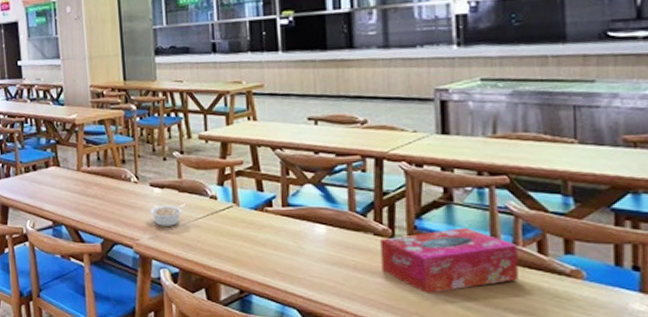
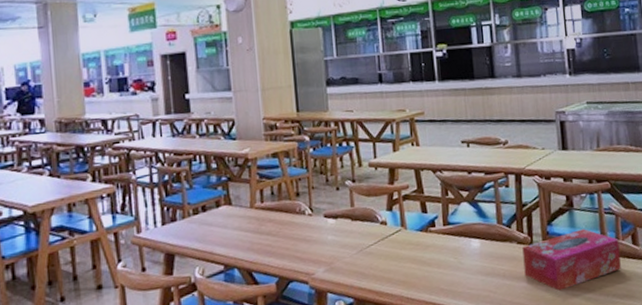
legume: present [149,203,185,226] -> none [324,231,358,258]

